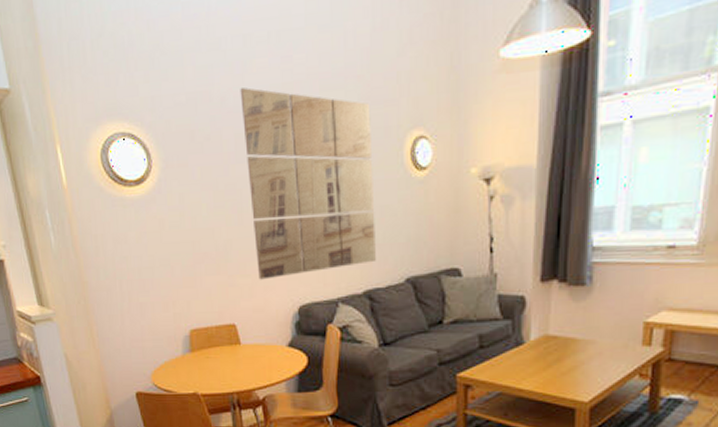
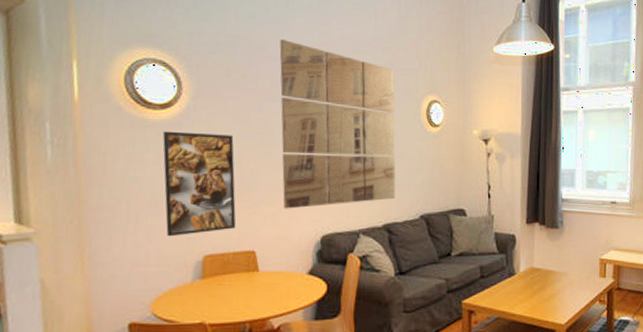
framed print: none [141,205,216,313] -> present [163,131,236,237]

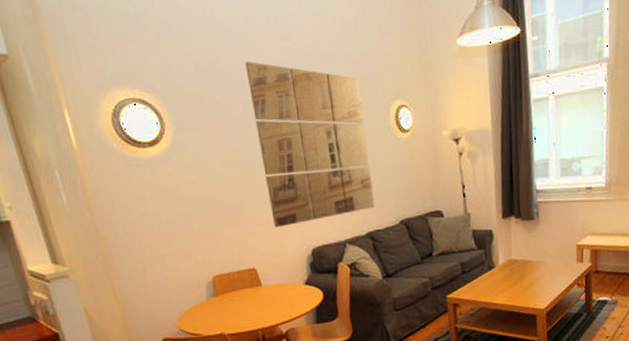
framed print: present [163,131,236,237] -> none [156,164,236,263]

